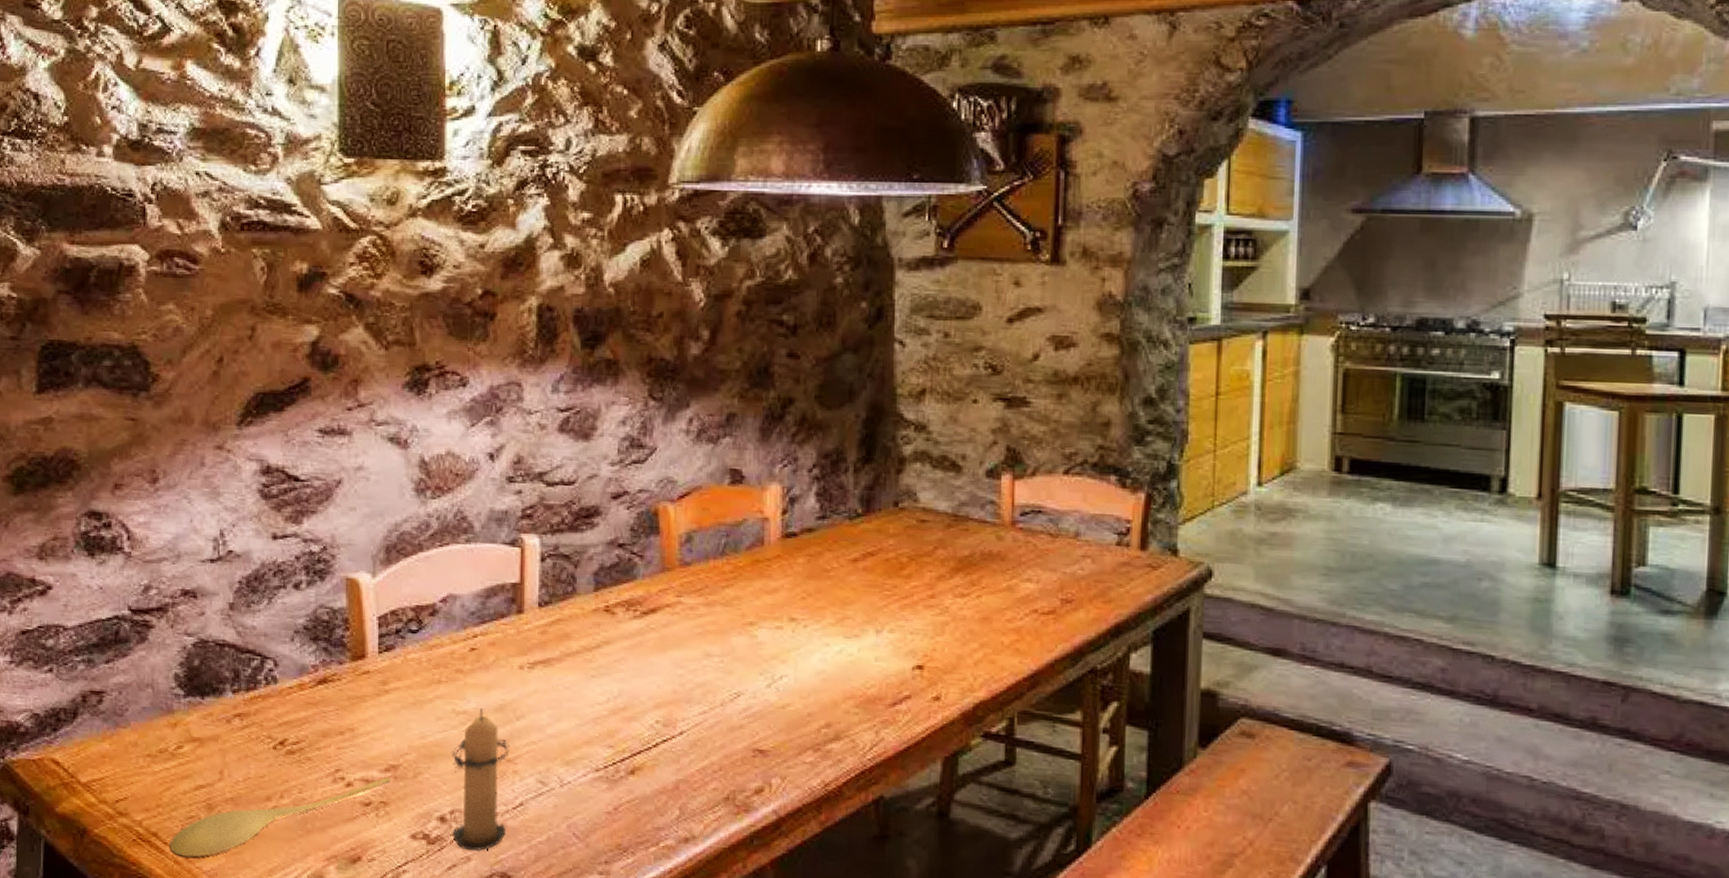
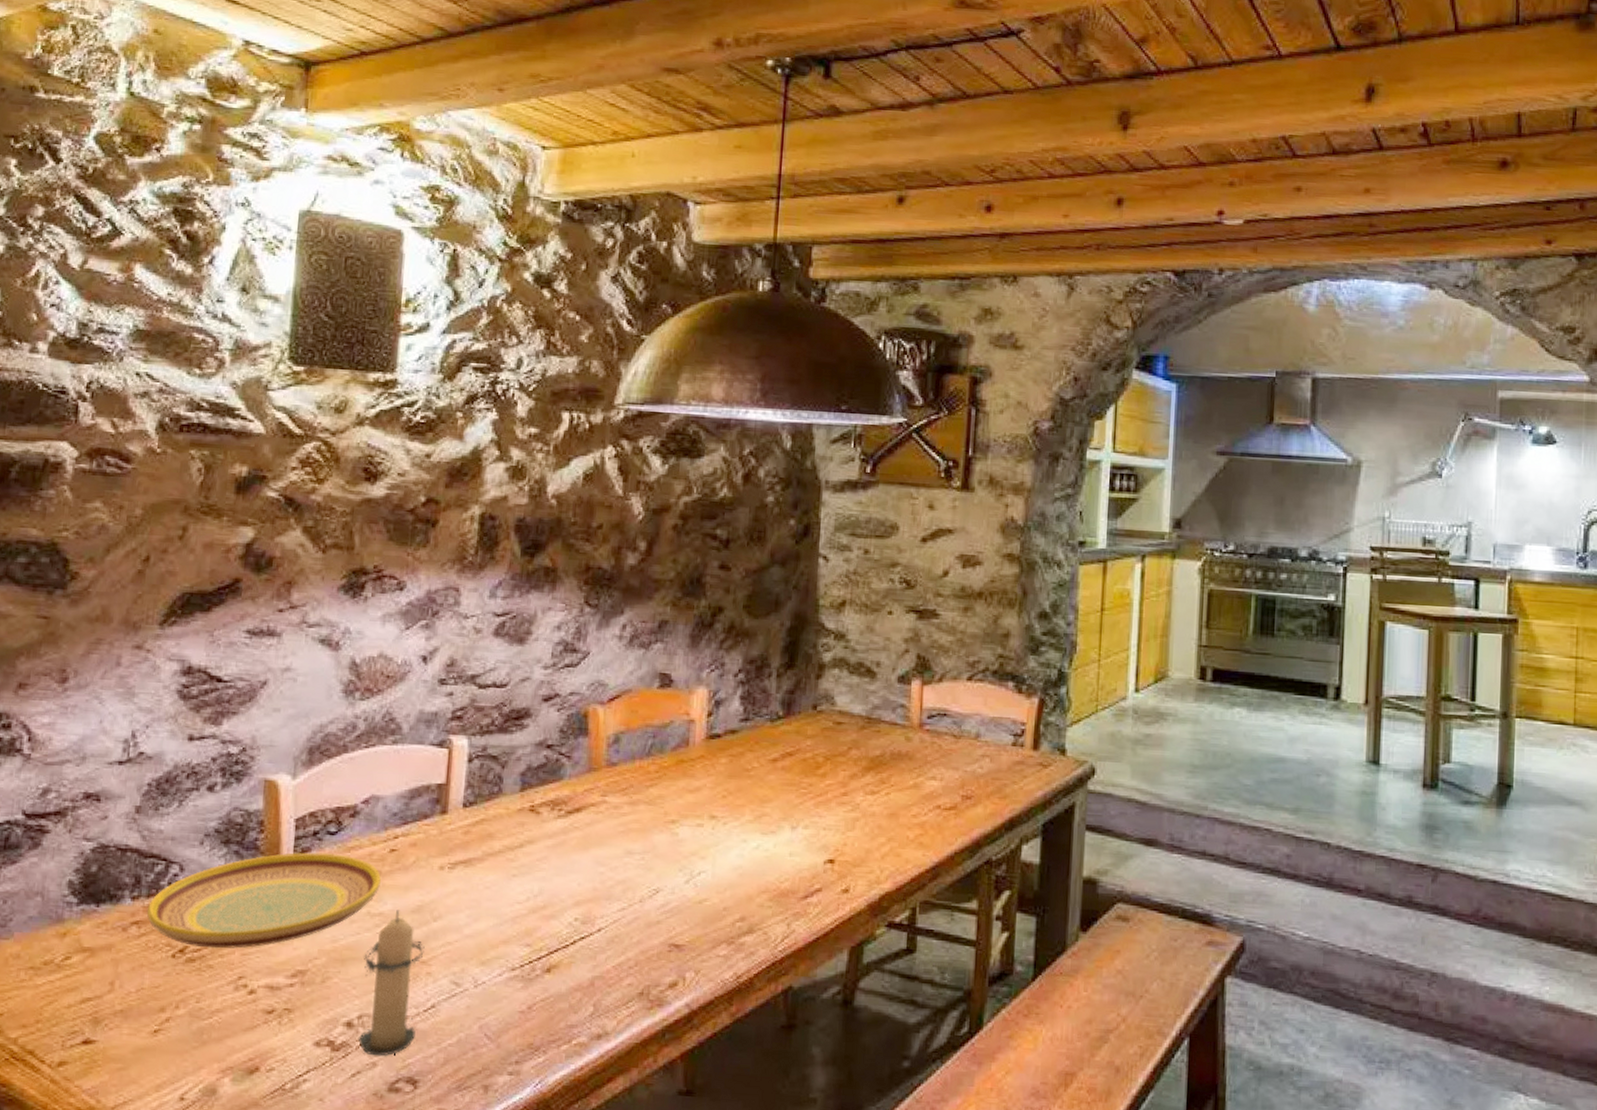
spoon: present [169,777,391,857] -> none [46,983,298,1075]
plate: none [247,650,463,742] -> present [146,852,381,949]

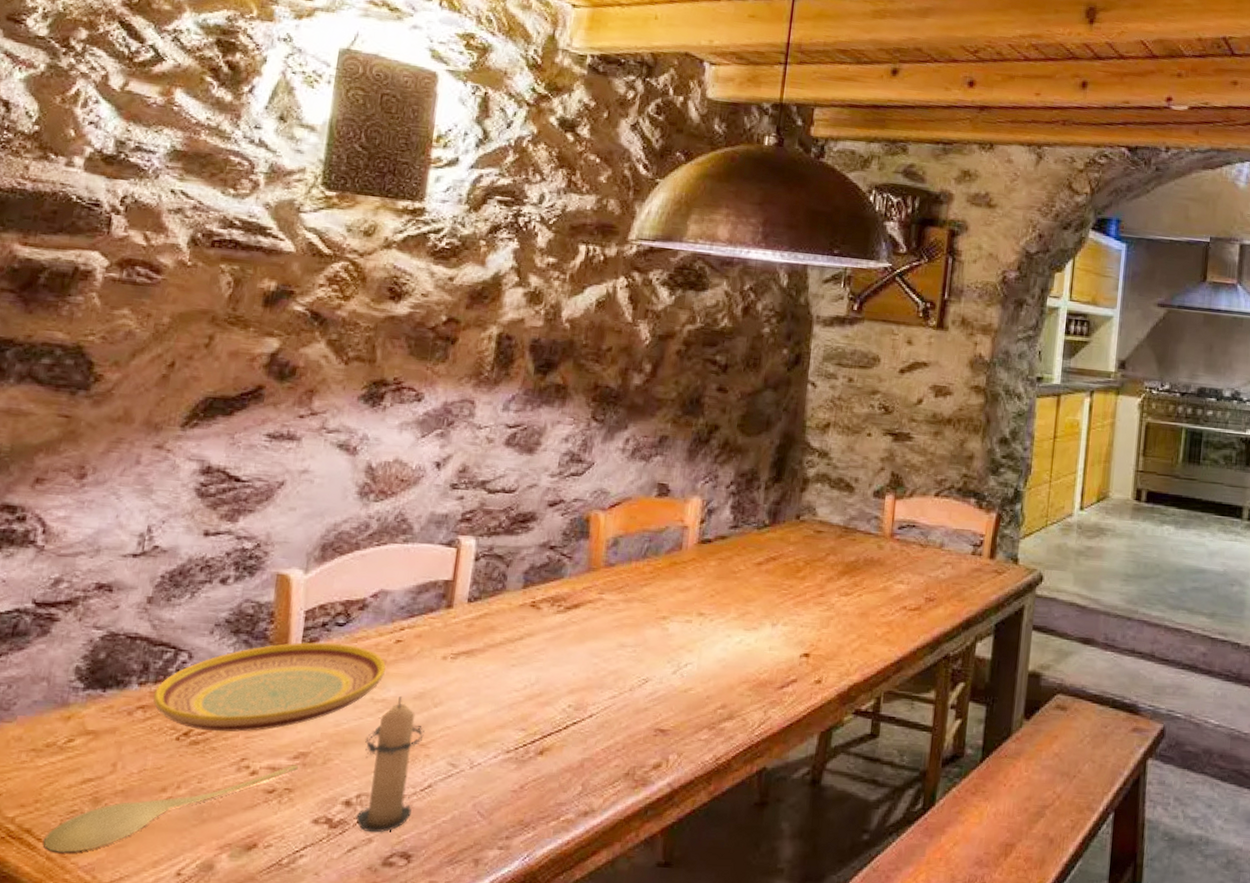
spoon: none [46,983,298,1075] -> present [43,765,299,853]

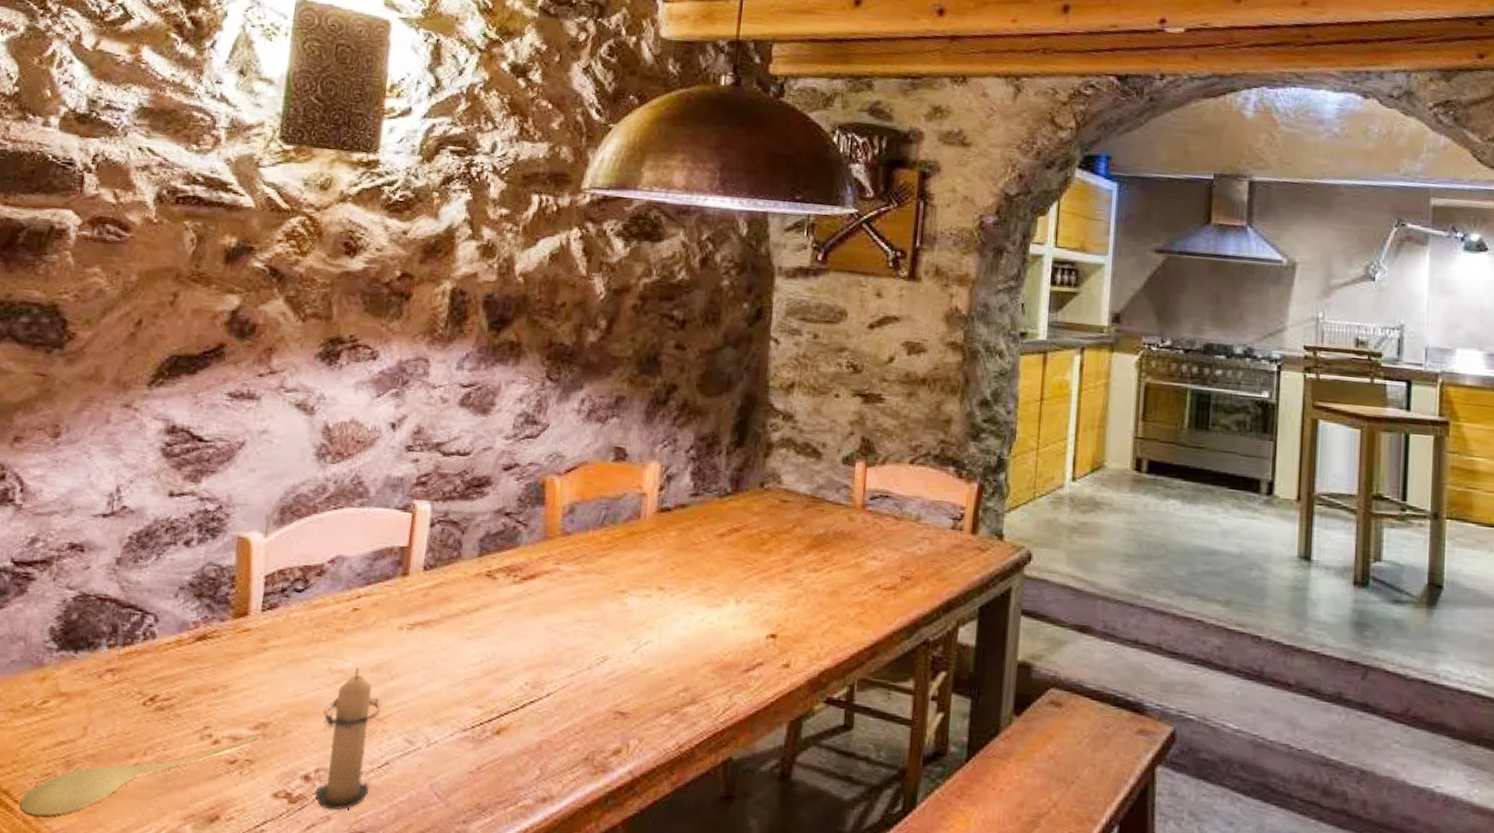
plate: present [153,642,386,732] -> none [121,608,343,699]

